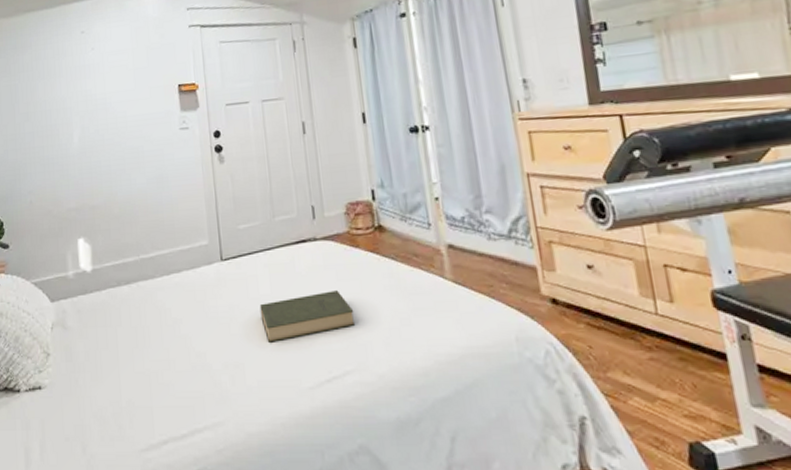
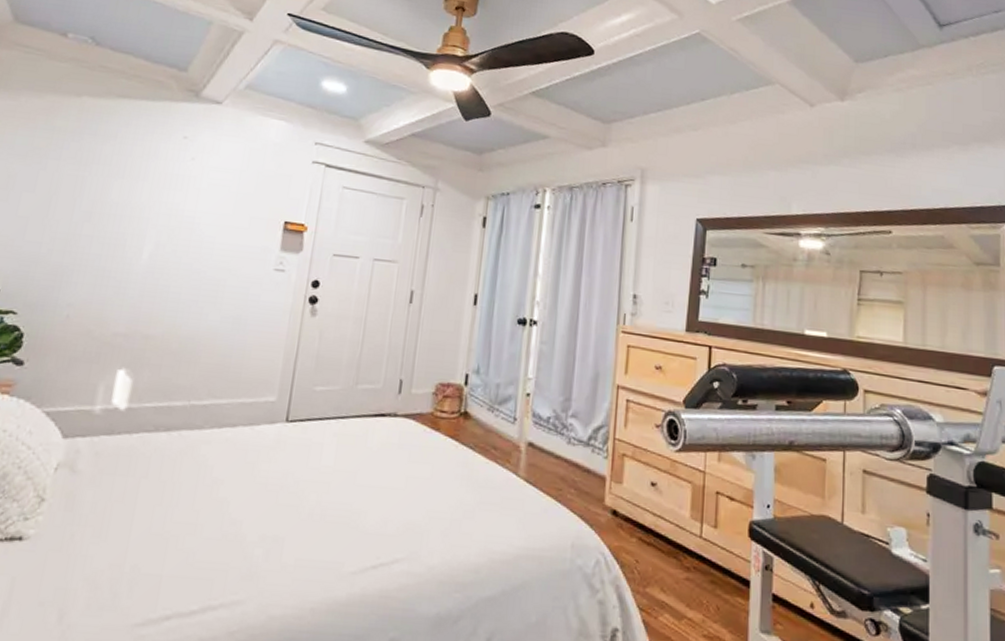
book: present [259,290,354,343] -> none [316,471,419,519]

